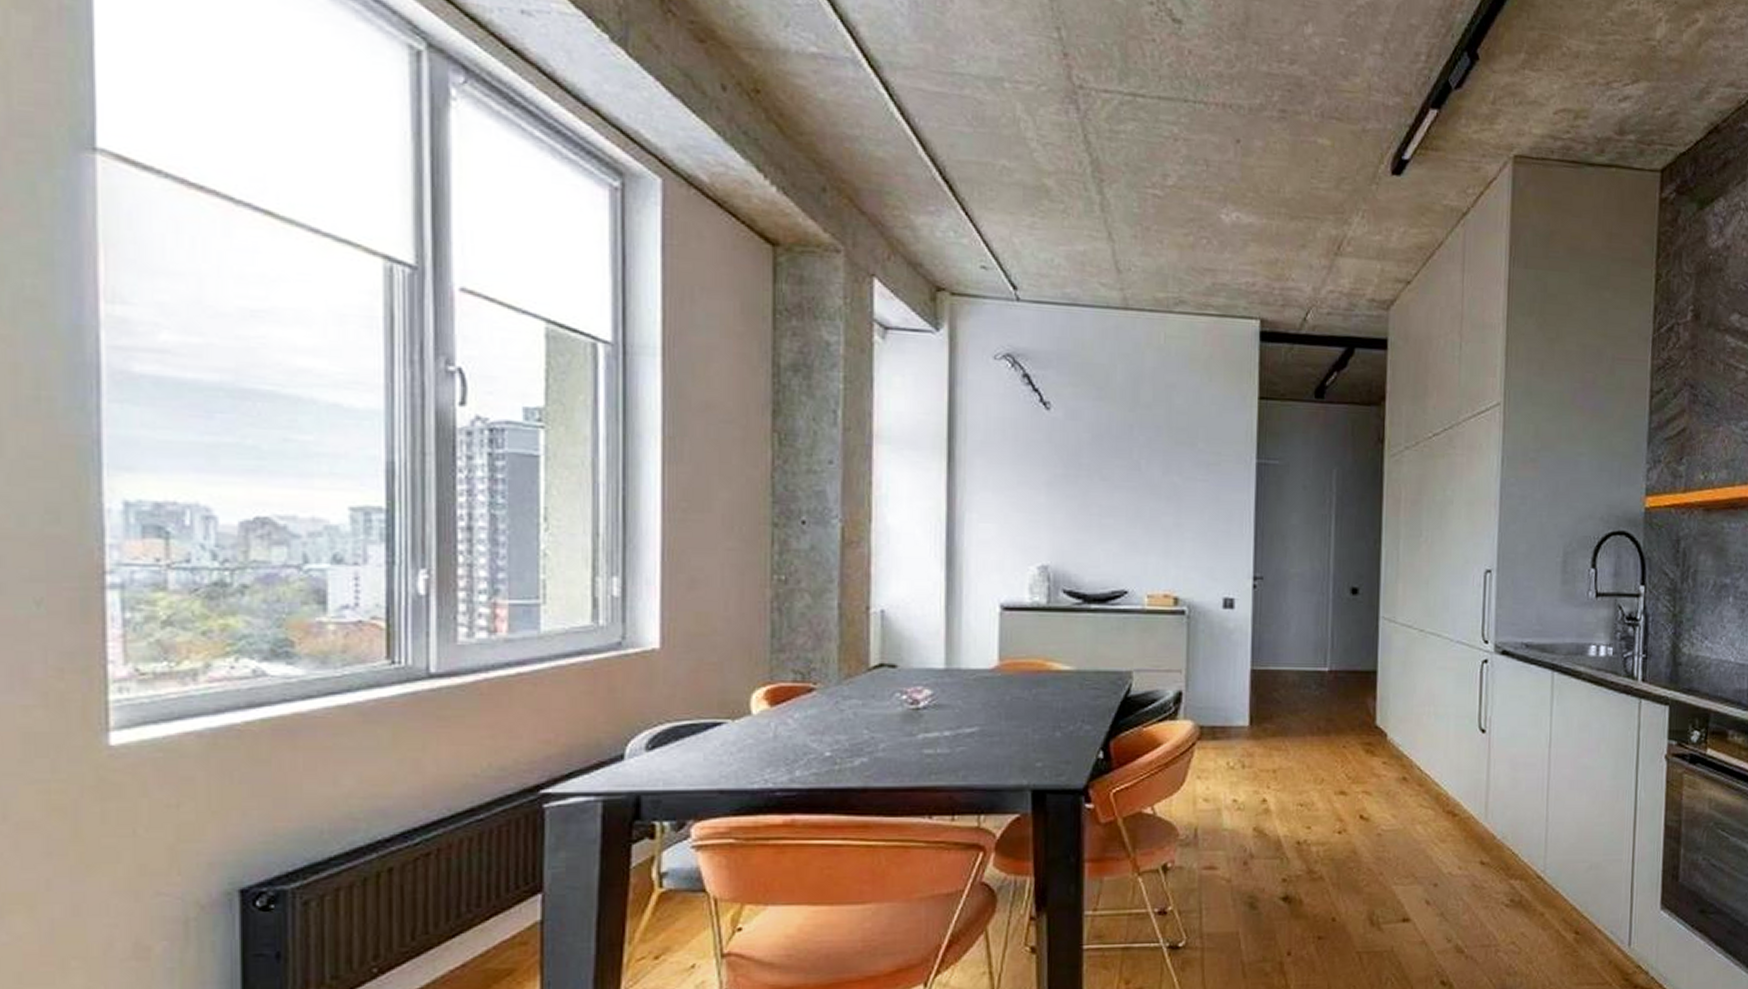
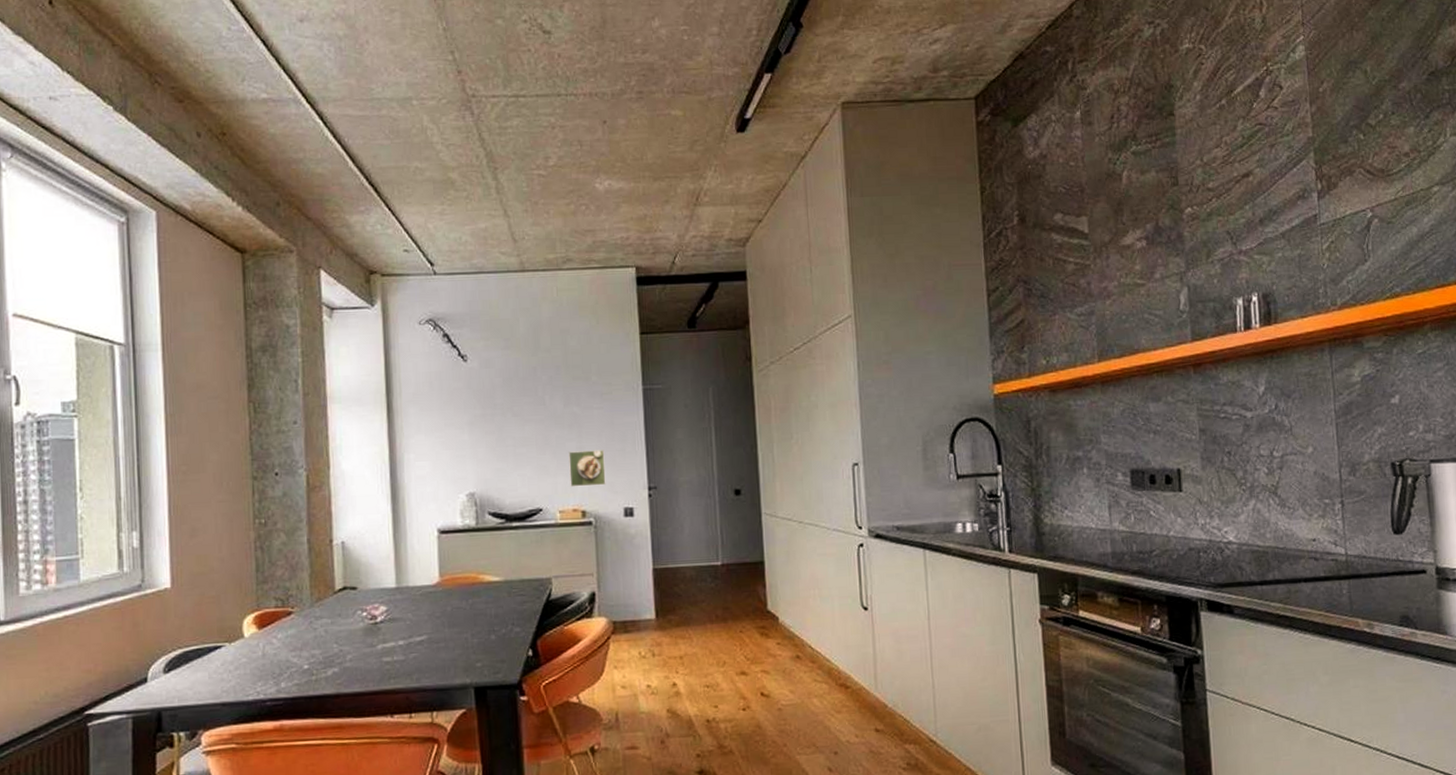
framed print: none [1163,528,1206,571] -> present [568,450,606,487]

